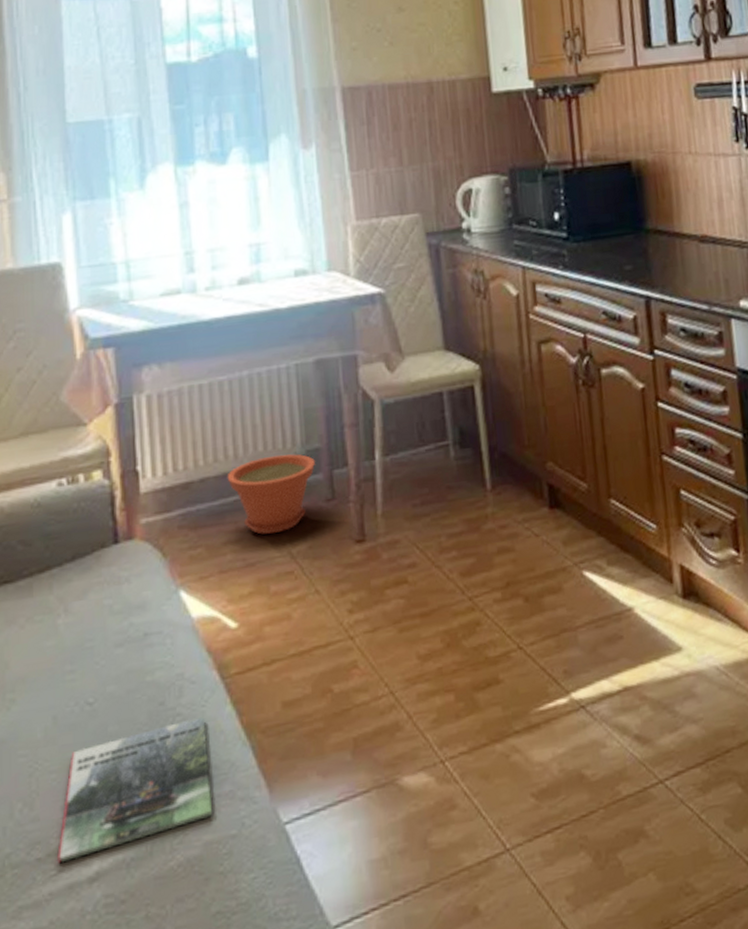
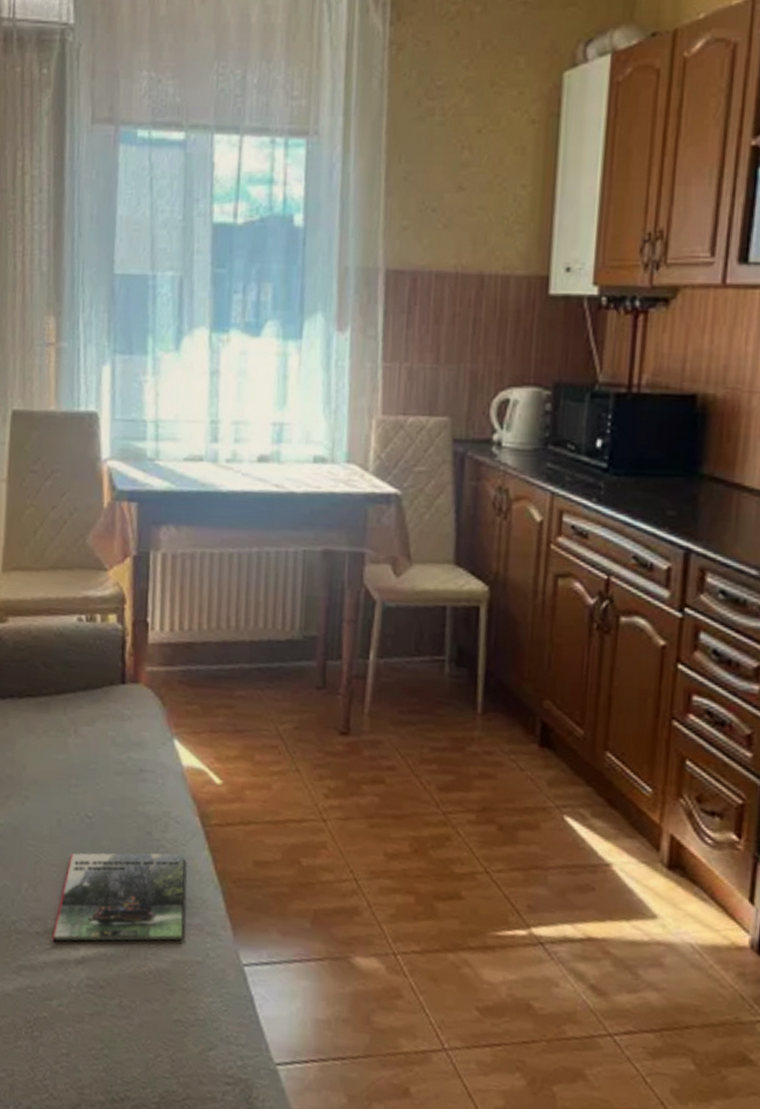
plant pot: present [227,454,315,535] -> none [226,634,311,708]

